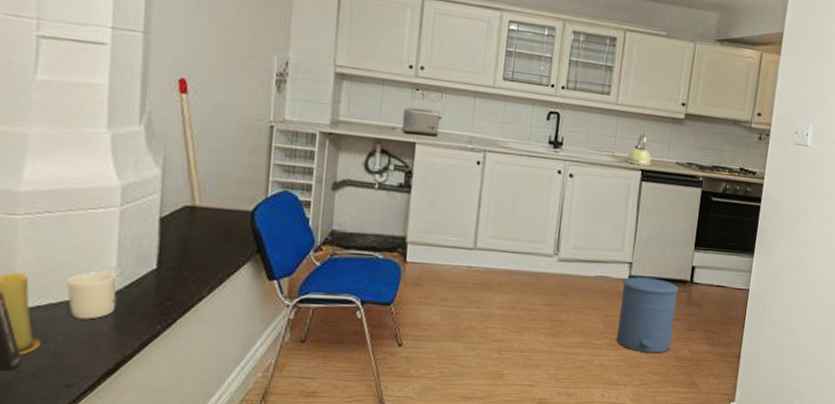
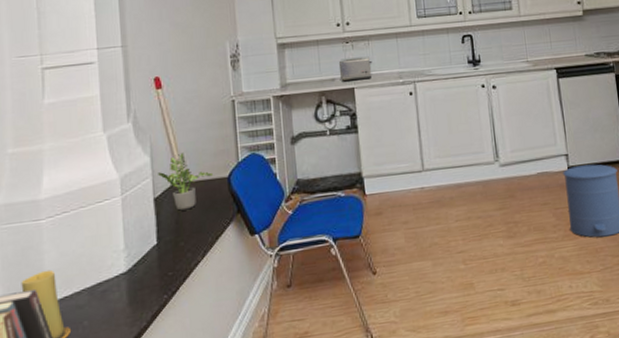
mug: present [67,272,117,320] -> none [86,255,128,303]
potted plant: none [169,172,236,238] -> present [158,152,214,211]
kettle: present [625,133,652,167] -> none [539,36,564,66]

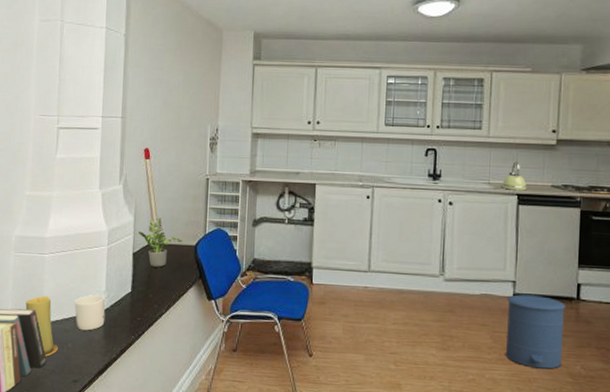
mug: none [86,255,128,303] -> present [74,295,106,331]
toaster: present [338,56,373,82] -> none [304,155,336,178]
kettle: none [539,36,564,66] -> present [500,161,527,191]

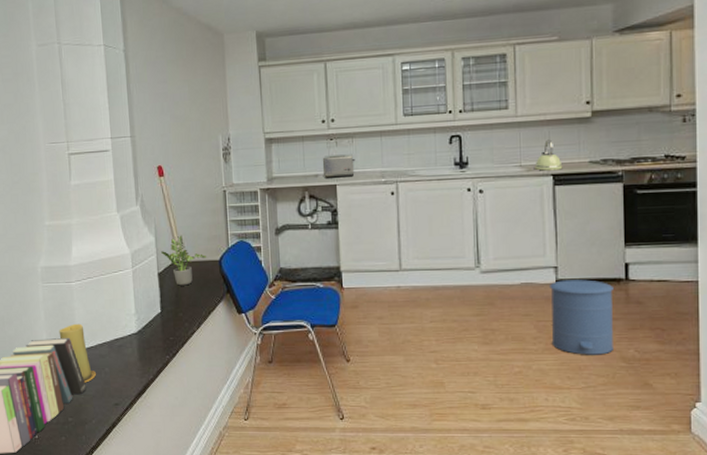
mug: present [74,295,106,331] -> none [106,318,138,355]
toaster: none [304,155,336,178] -> present [322,154,356,178]

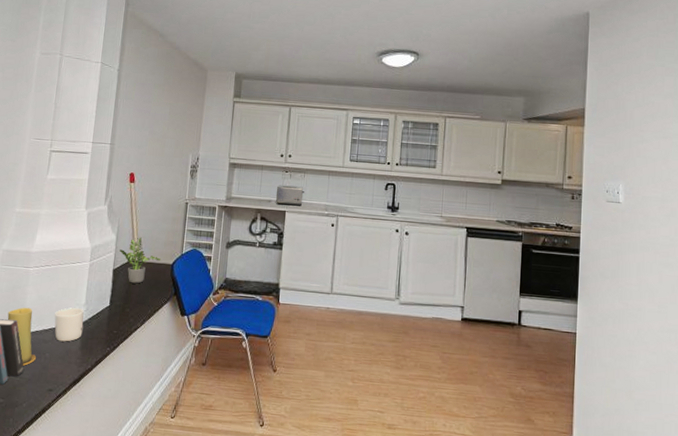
mug: none [106,318,138,355] -> present [54,307,84,342]
kettle: present [533,139,563,171] -> none [451,198,475,224]
trash can: present [548,279,613,355] -> none [453,319,508,389]

